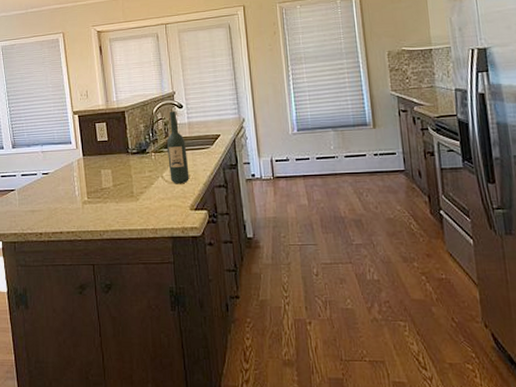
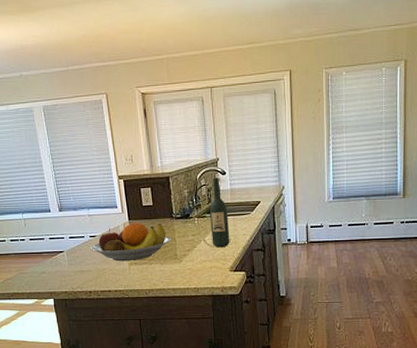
fruit bowl: none [42,159,127,200] -> present [90,223,171,262]

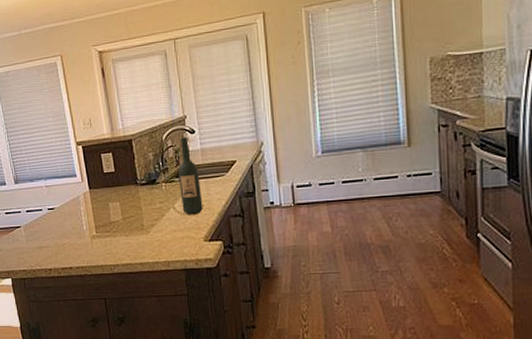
fruit bowl: present [90,223,171,262] -> none [48,191,136,235]

